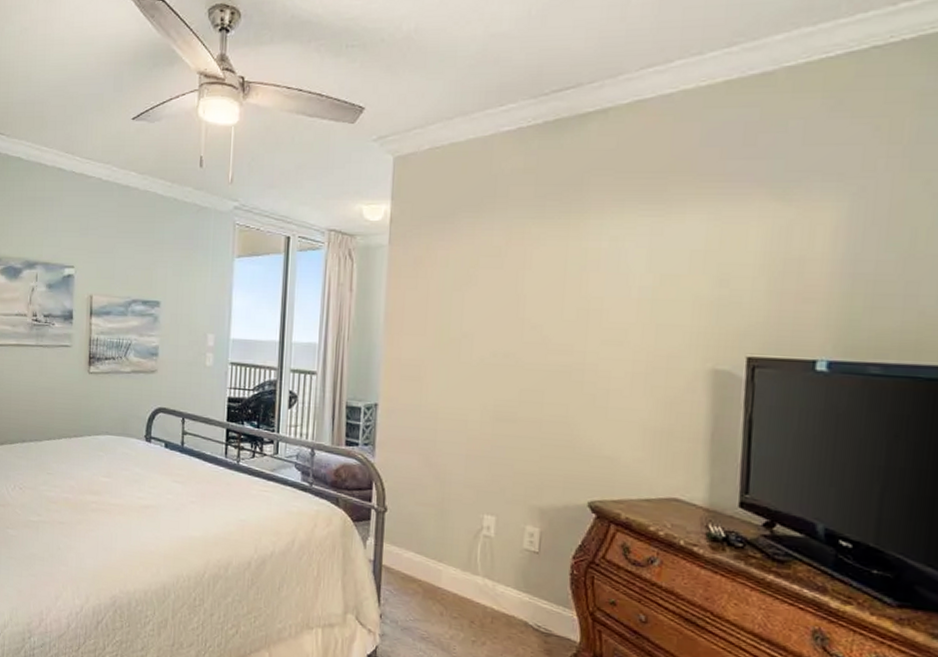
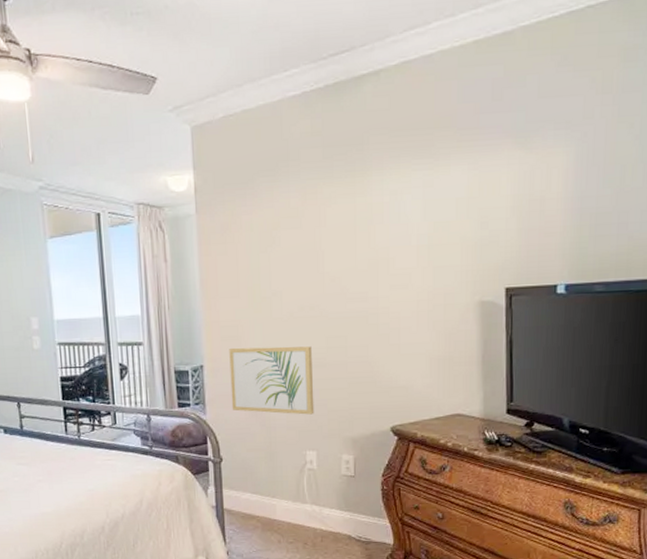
wall art: none [404,388,502,474] -> present [229,346,314,415]

